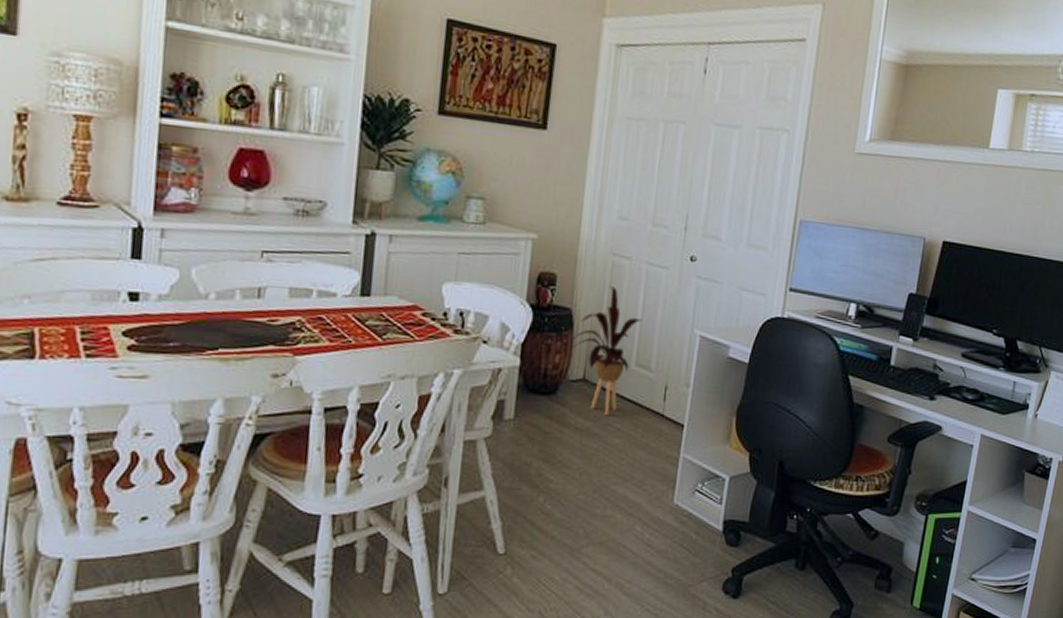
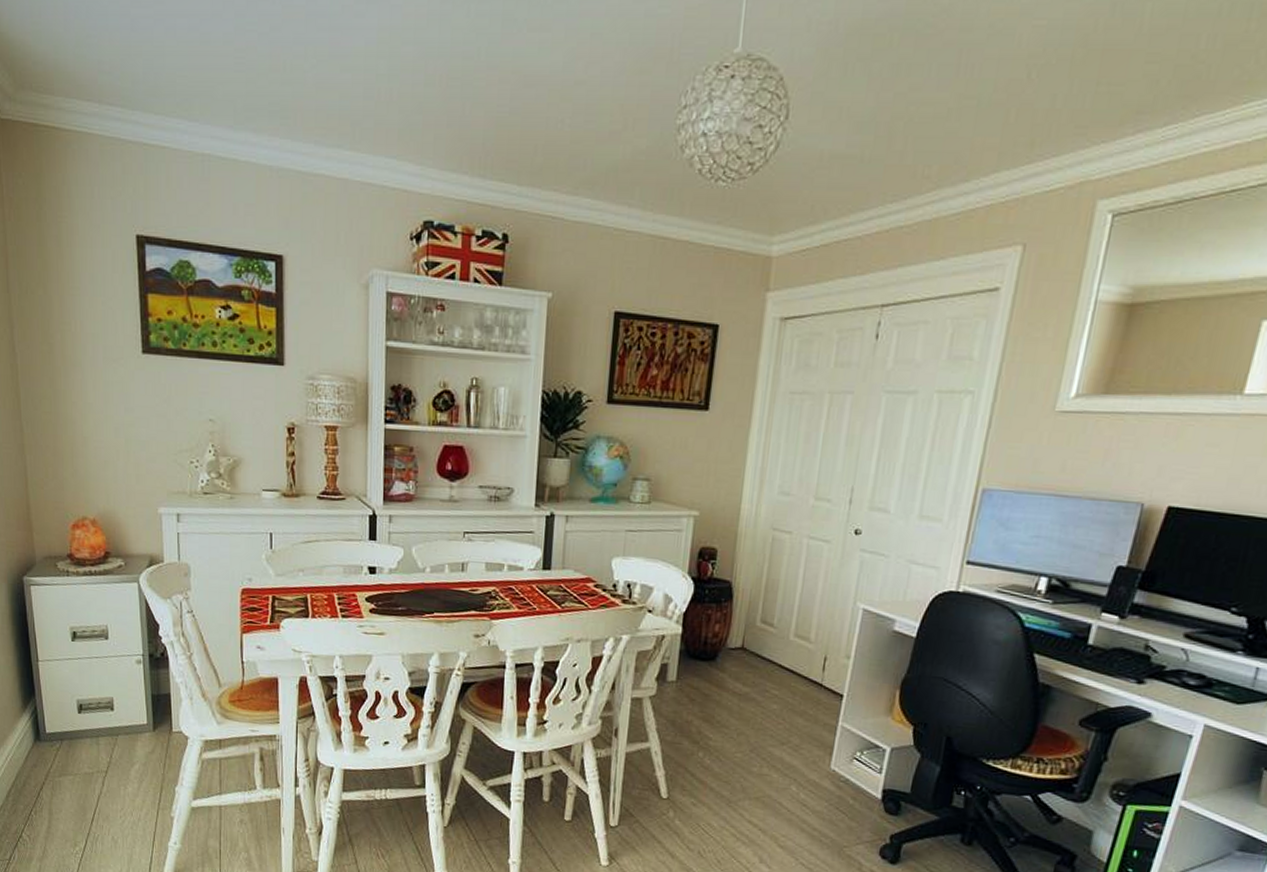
house plant: present [570,286,642,415] -> none [729,560,802,682]

